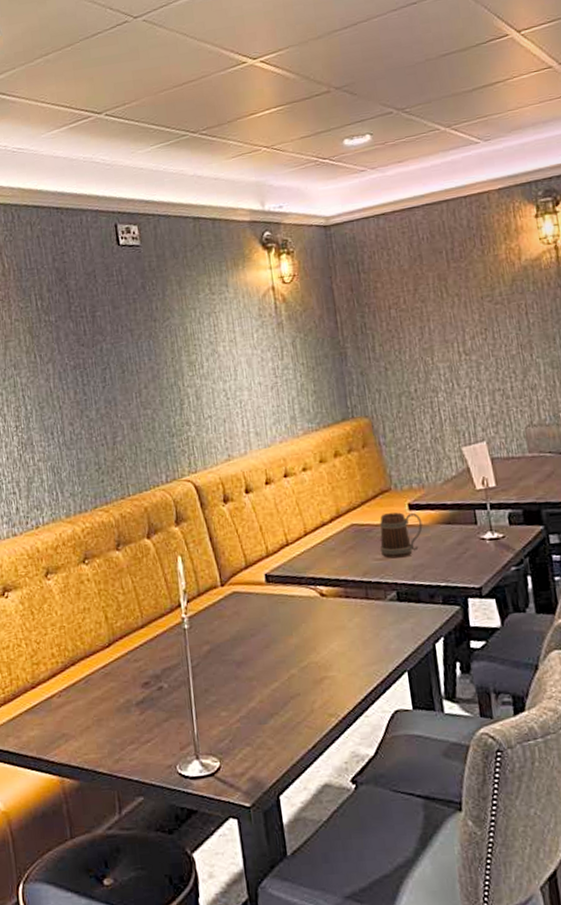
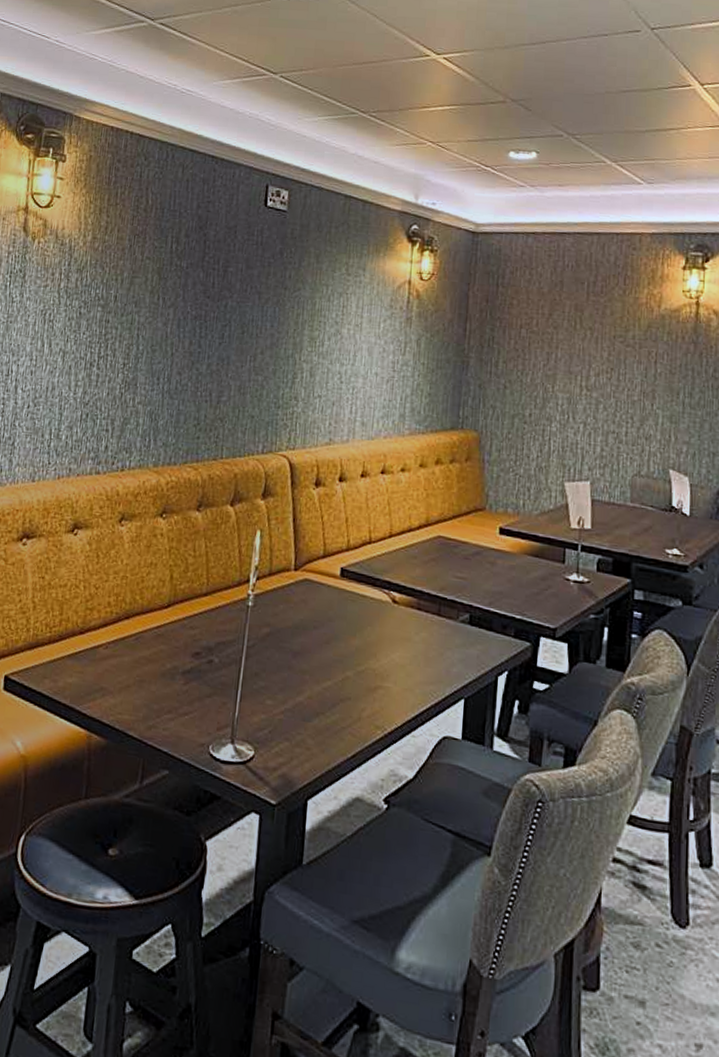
beer mug: present [380,512,423,559] -> none [461,532,510,582]

